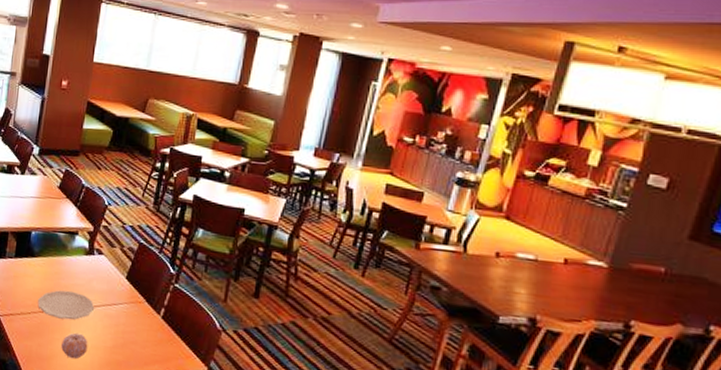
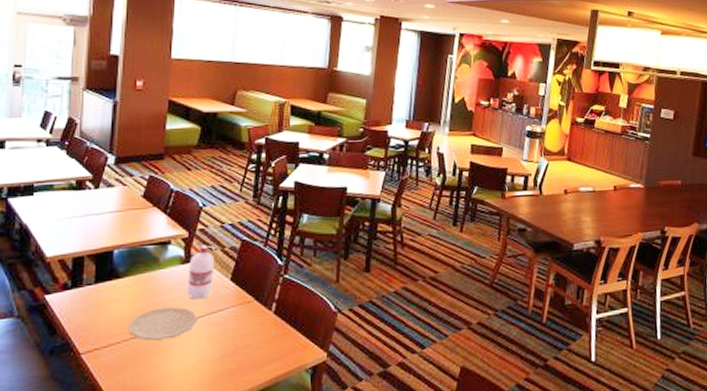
fruit: present [61,332,88,359] -> none [162,350,194,382]
water bottle: none [88,241,115,291] -> present [187,245,215,300]

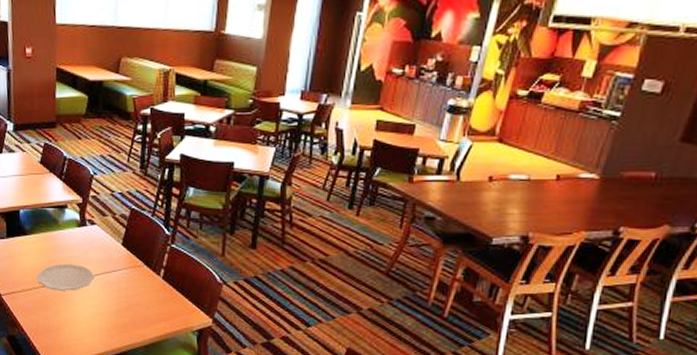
water bottle: present [187,245,215,300] -> none [84,211,108,259]

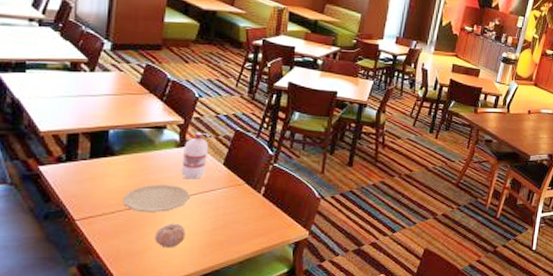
fruit: none [67,302,94,327] -> present [155,223,186,249]
water bottle: none [84,211,108,259] -> present [181,132,209,179]

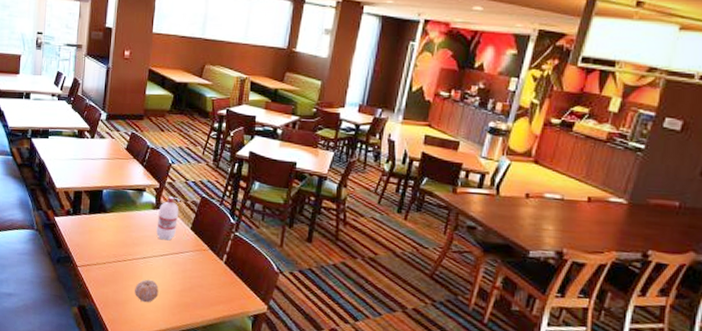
plate: present [123,184,190,213] -> none [112,241,163,268]

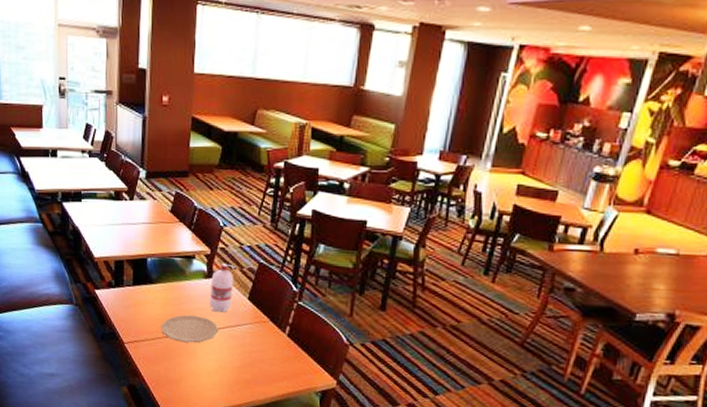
plate: none [112,241,163,268] -> present [161,314,218,343]
fruit: present [135,279,159,303] -> none [189,355,215,380]

